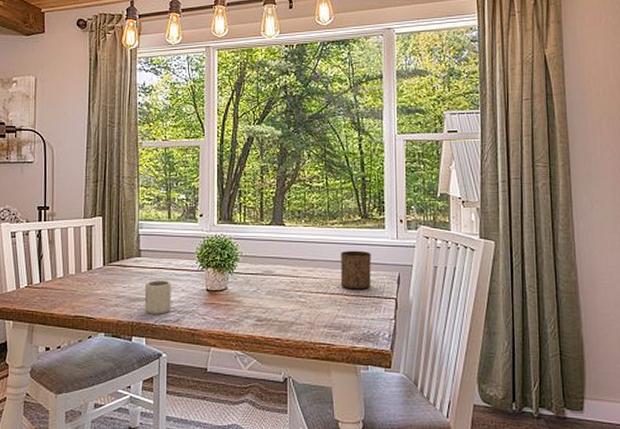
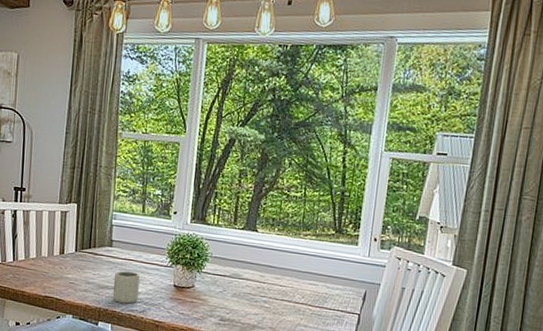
cup: present [340,250,372,290] -> none [306,262,341,303]

